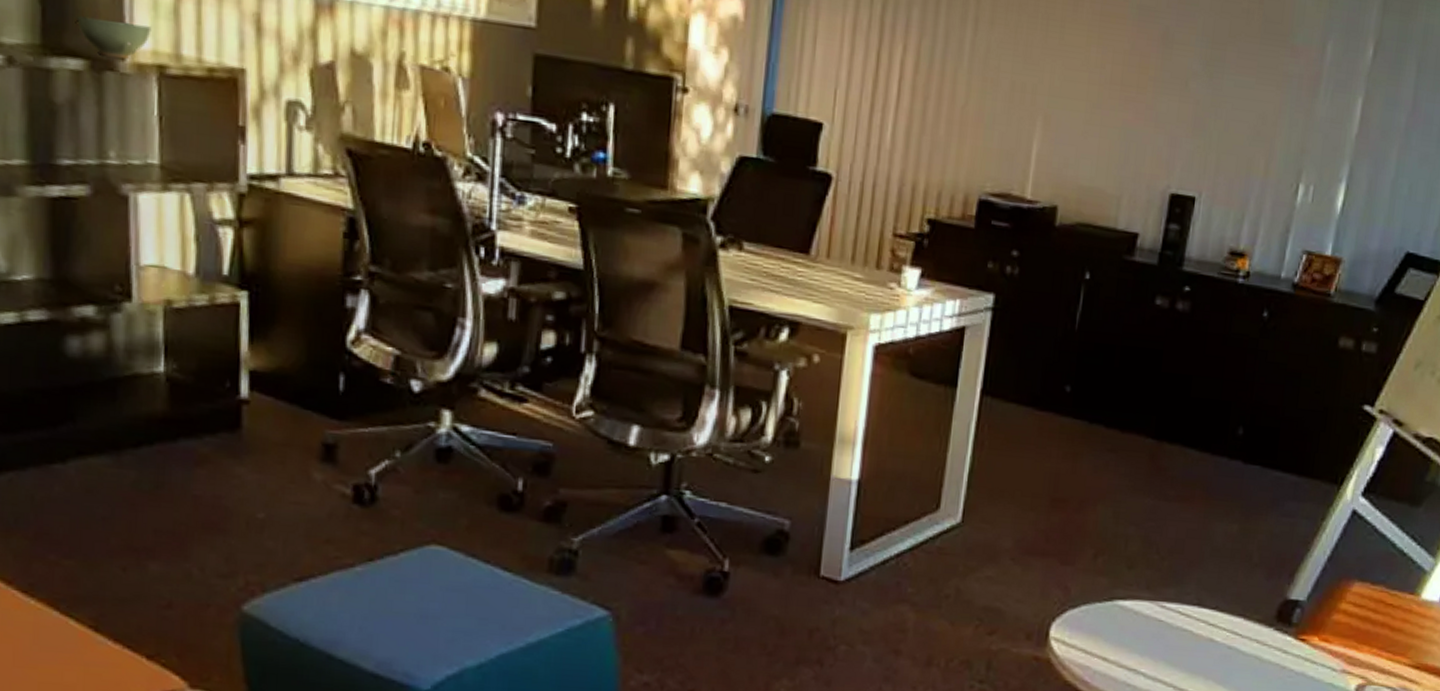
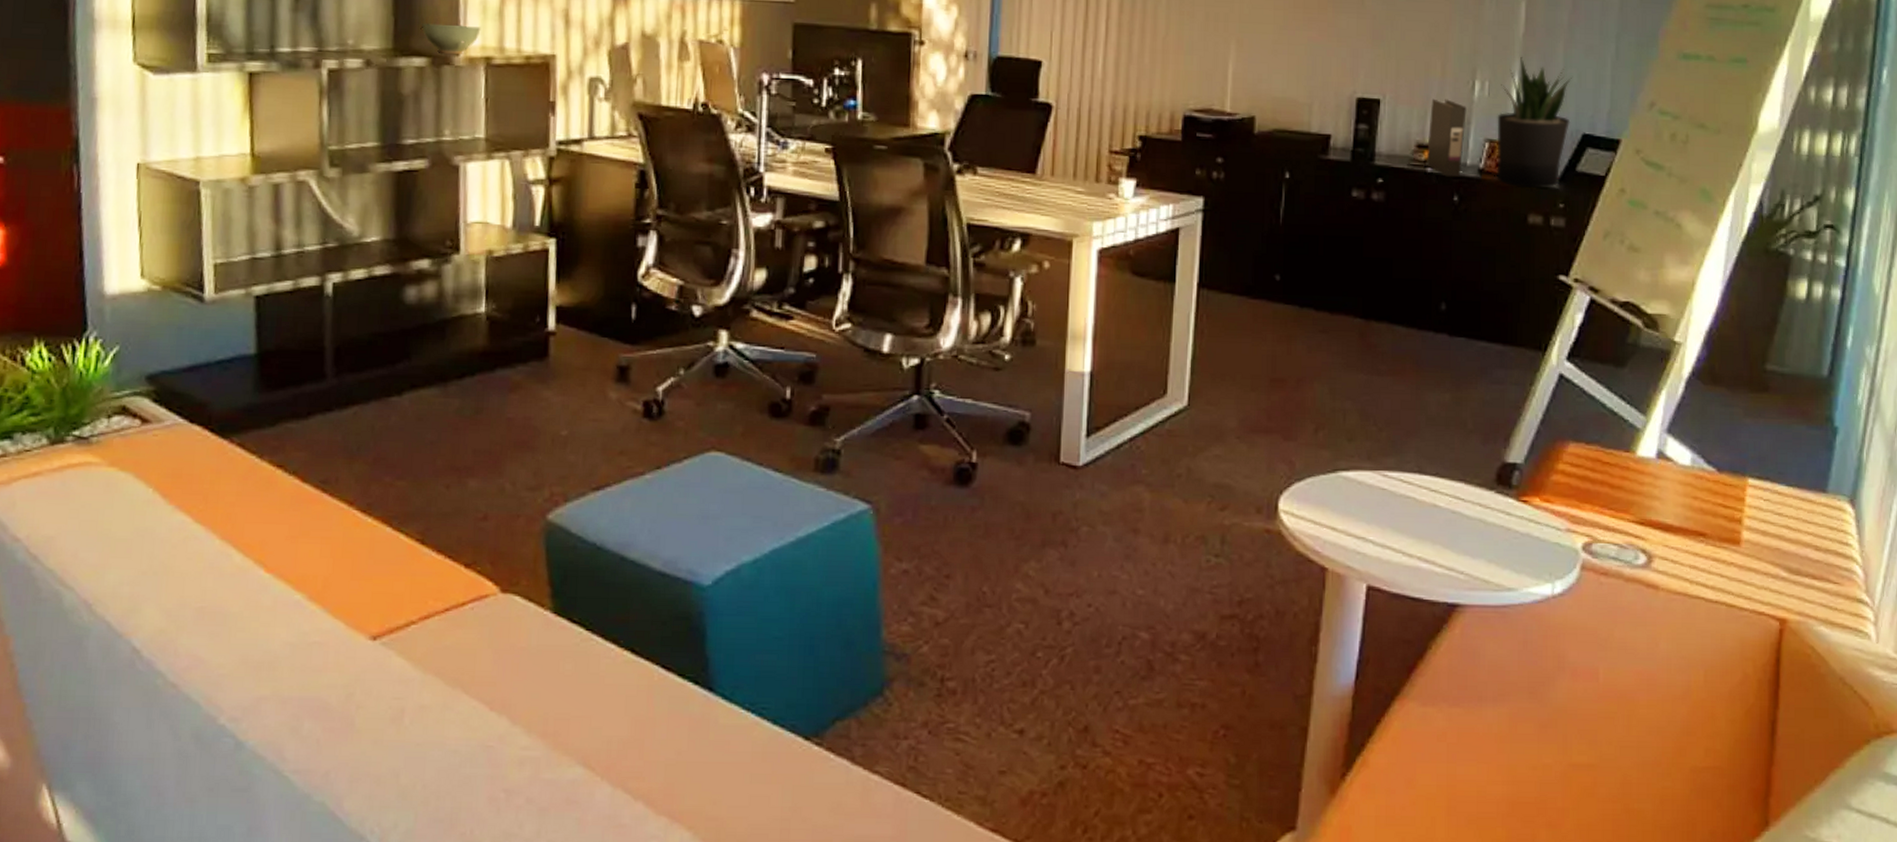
binder: none [1237,201,1287,291] -> present [1426,98,1467,177]
planter: none [1309,160,1402,310] -> present [1495,56,1572,188]

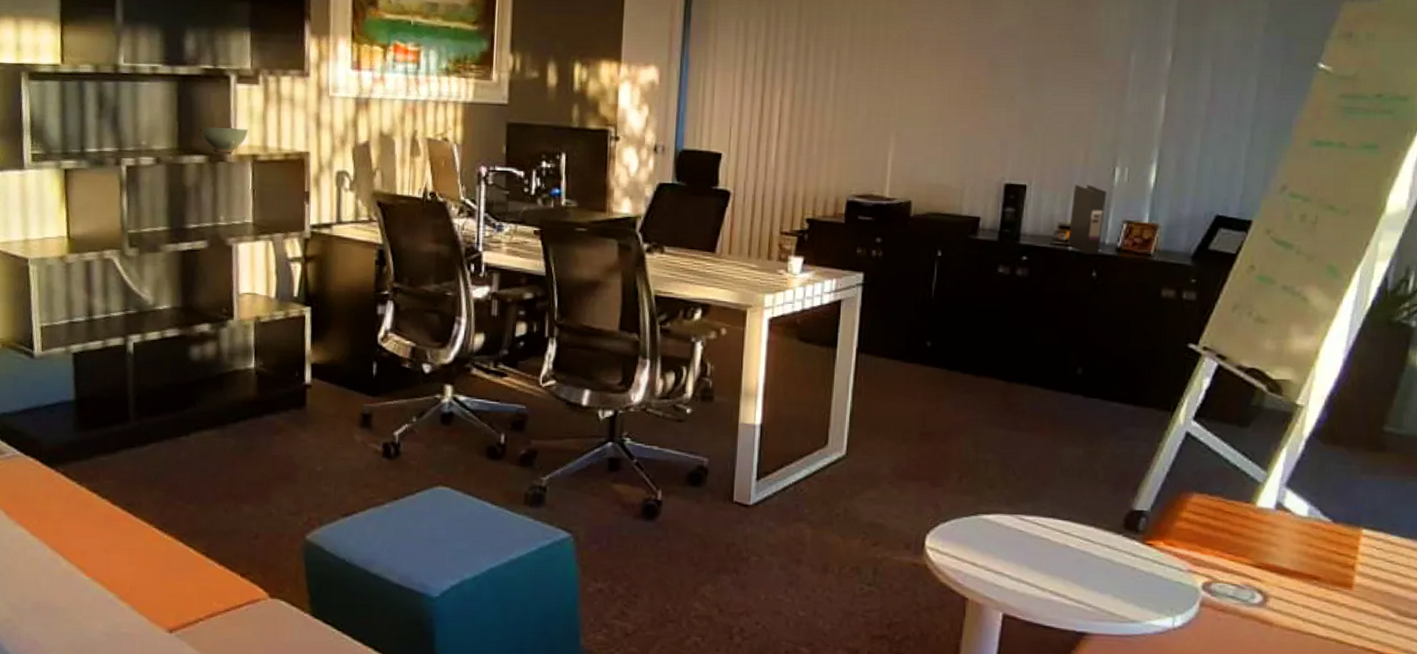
planter: present [1495,56,1572,188] -> none [1132,145,1208,265]

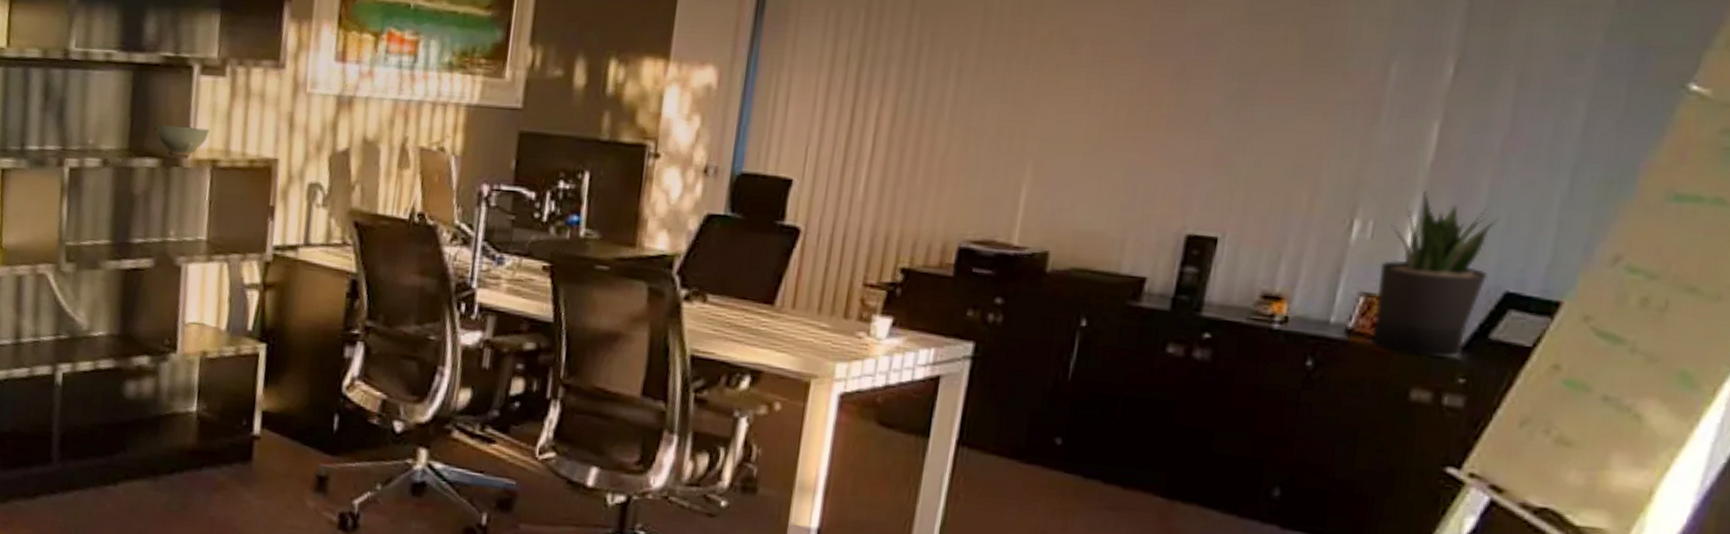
binder: present [1067,184,1107,255] -> none [1272,239,1338,338]
planter: none [1132,145,1208,265] -> present [1369,190,1498,358]

